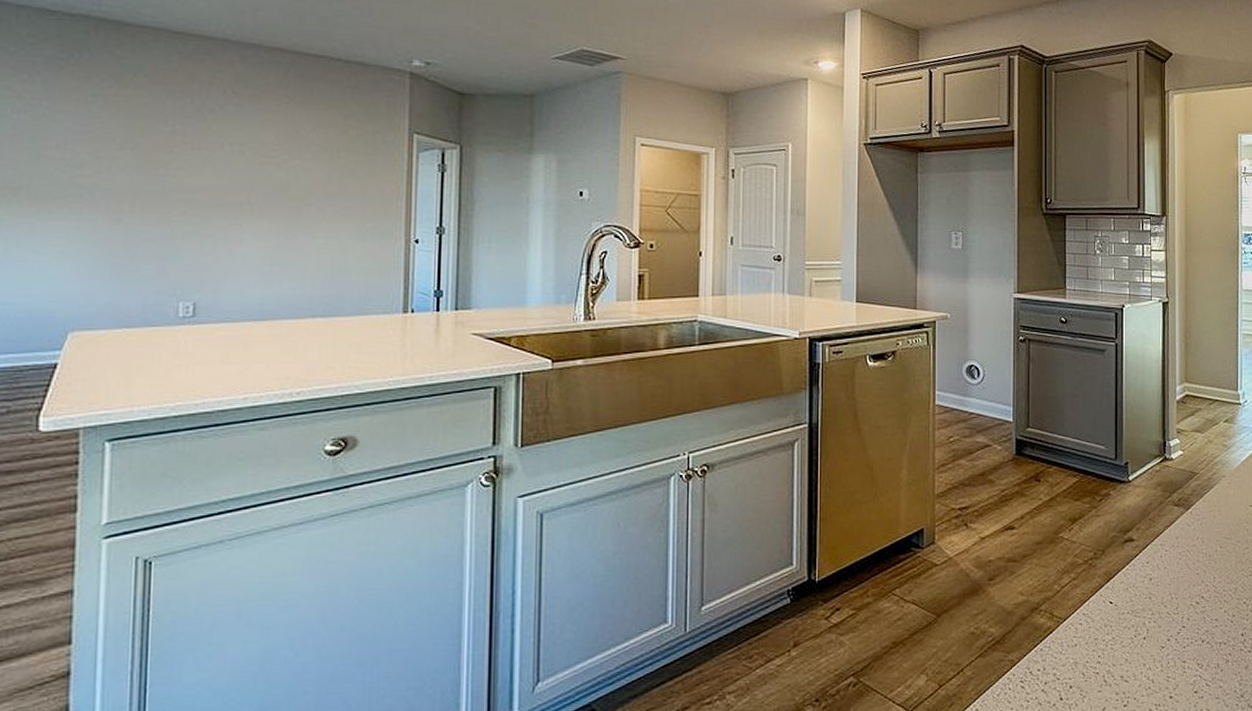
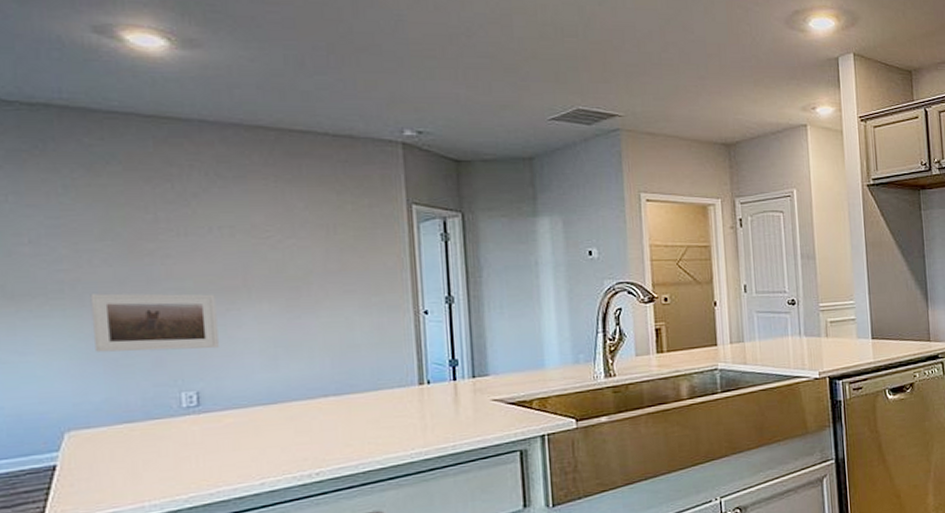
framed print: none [104,200,220,262] -> present [90,293,219,352]

